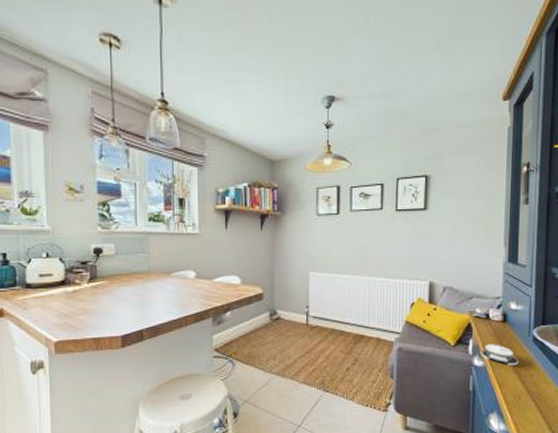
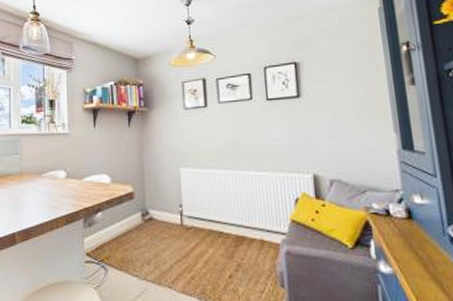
architectural model: present [481,344,519,366] -> none [386,245,437,273]

